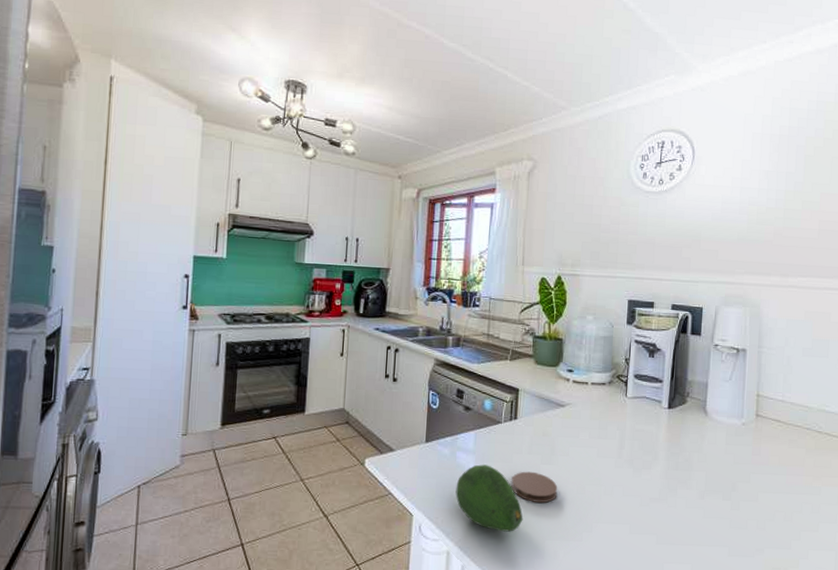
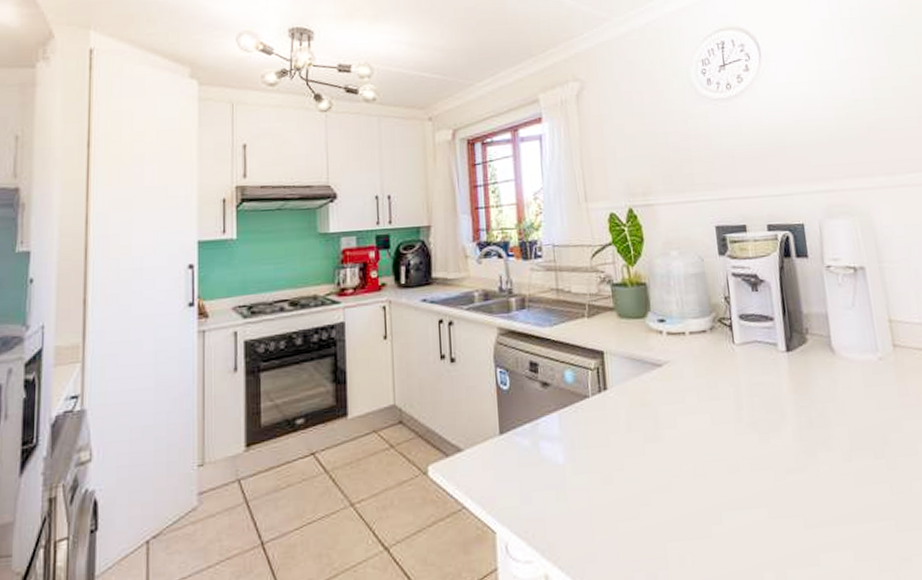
fruit: present [455,464,523,532] -> none [544,453,634,539]
coaster: present [511,471,558,503] -> none [612,454,671,494]

